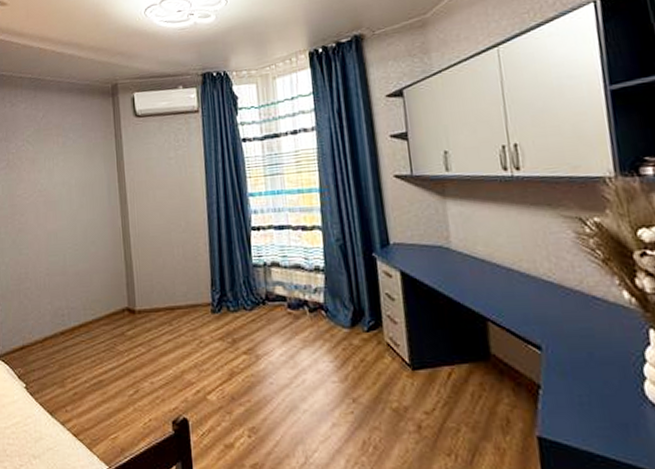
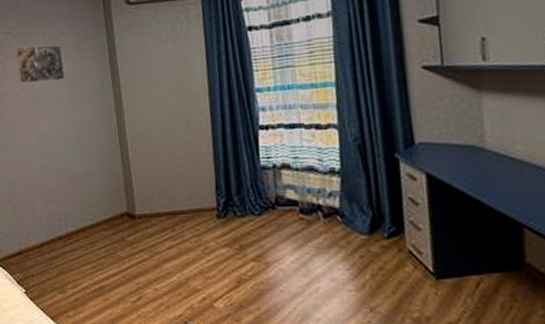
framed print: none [30,151,76,187] -> present [14,44,66,84]

